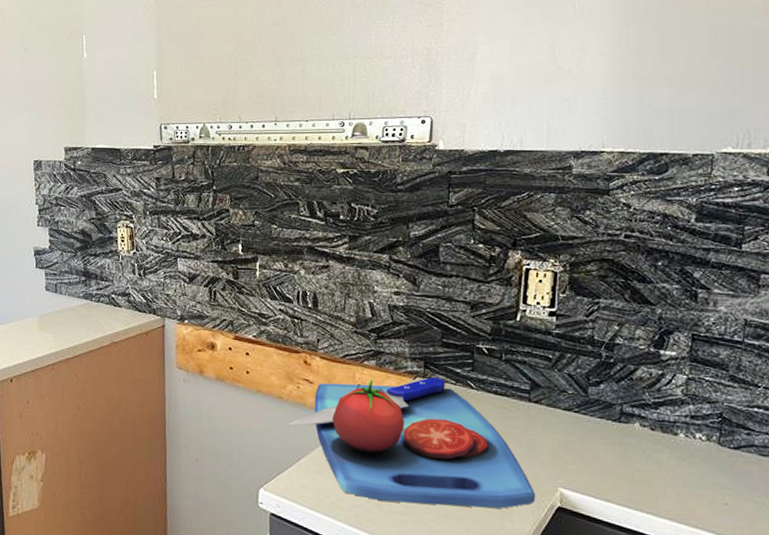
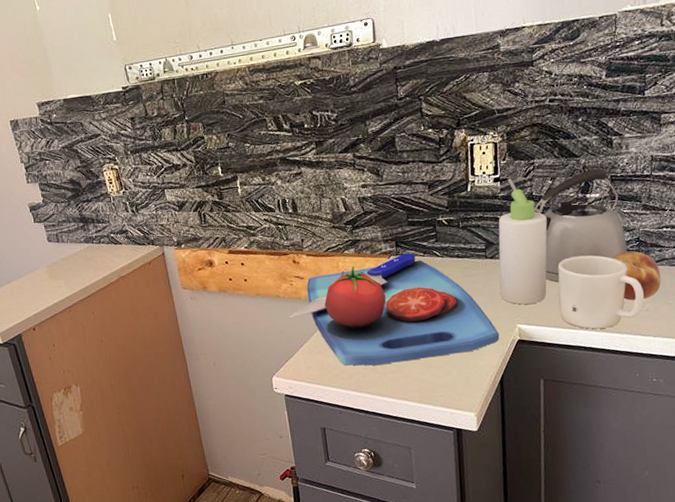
bottle: none [542,315,608,468] -> present [498,178,548,305]
kettle: none [594,322,710,447] -> present [534,168,628,282]
mug: none [614,419,723,516] -> present [557,255,644,329]
fruit: none [685,426,747,490] -> present [612,251,661,300]

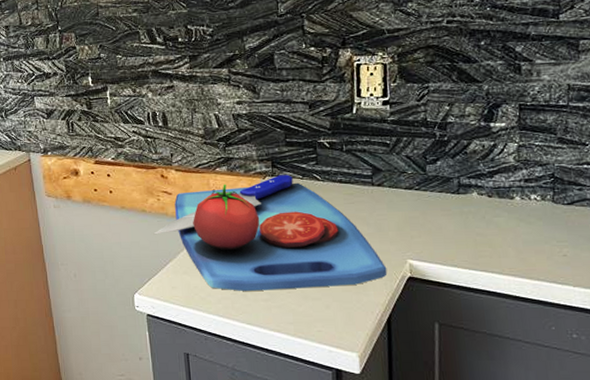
bottle: present [498,178,548,305] -> none [387,102,444,239]
kettle: present [534,168,628,282] -> none [428,96,540,217]
mug: present [557,255,644,329] -> none [455,189,561,272]
fruit: present [612,251,661,300] -> none [521,188,582,243]

